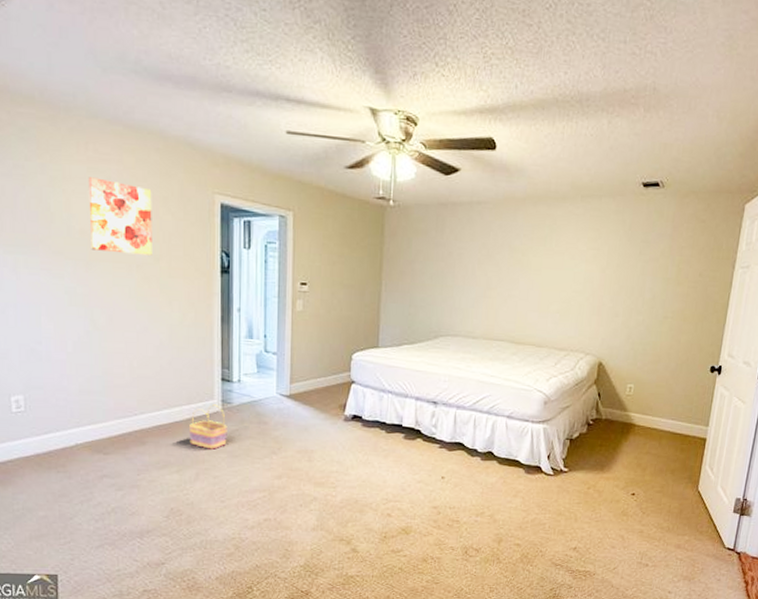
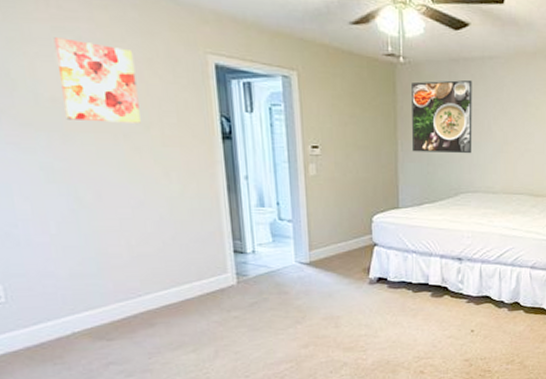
basket: present [189,404,227,450] -> none [203,278,246,325]
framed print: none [396,224,459,298] -> present [412,79,473,154]

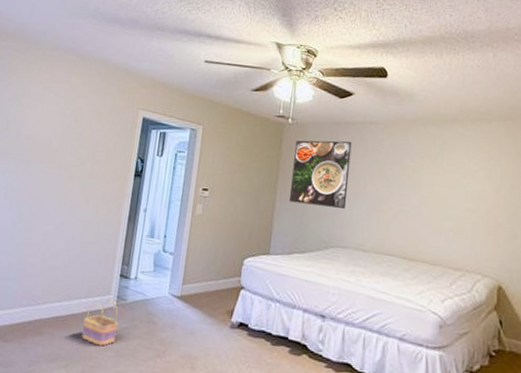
wall art: present [53,37,141,123] -> none [32,94,89,159]
basket: none [203,278,246,325] -> present [81,299,119,347]

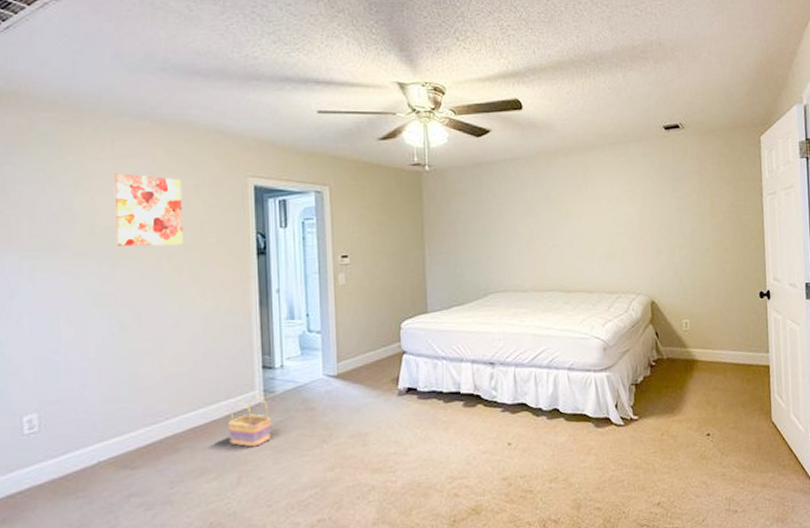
wall art: none [32,94,89,159] -> present [114,173,183,247]
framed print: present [290,140,352,210] -> none [437,181,500,255]

